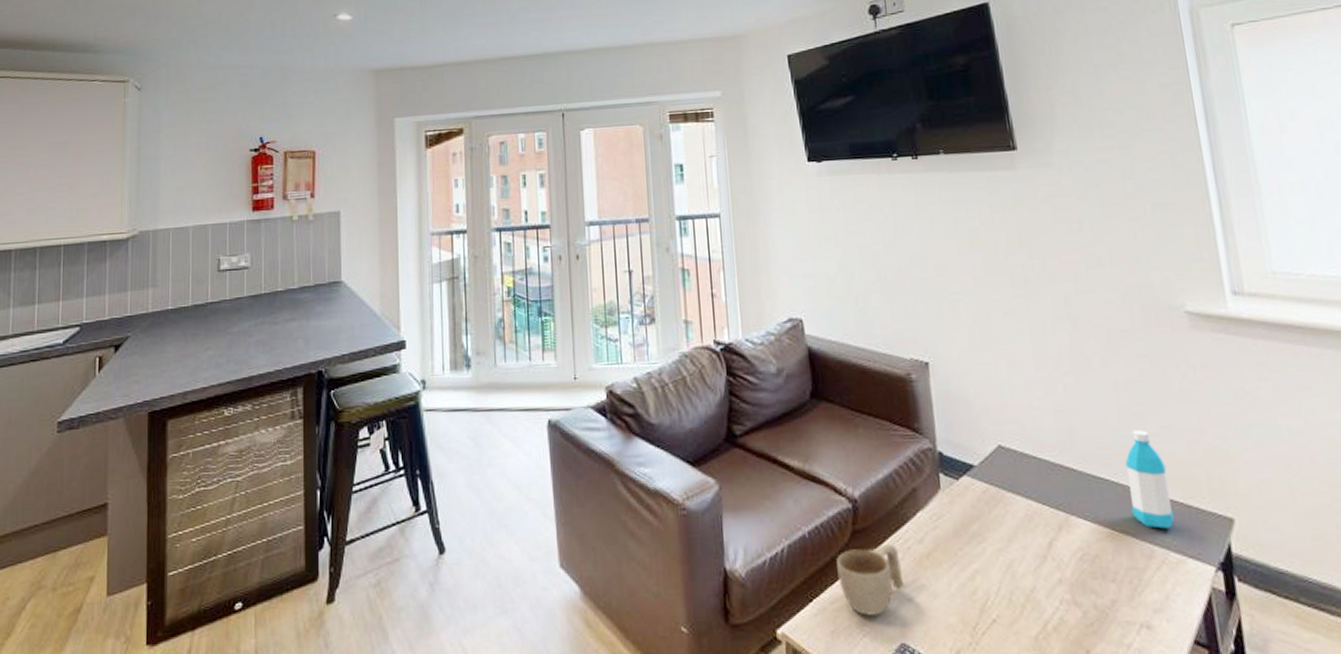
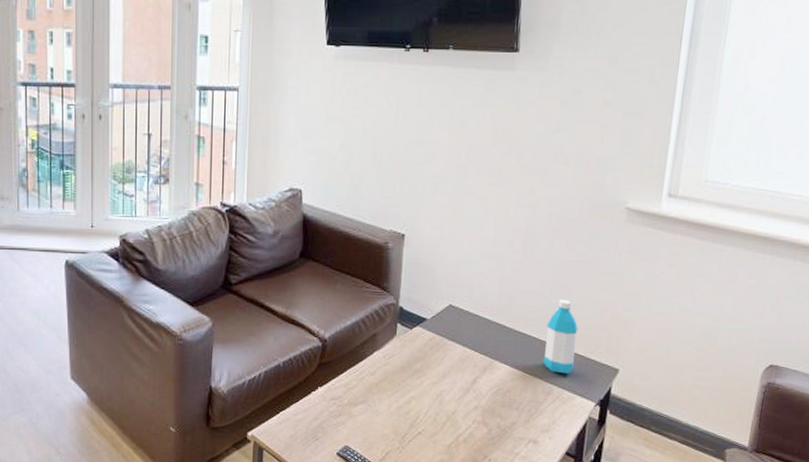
cup: present [836,544,905,616] -> none [302,375,355,425]

